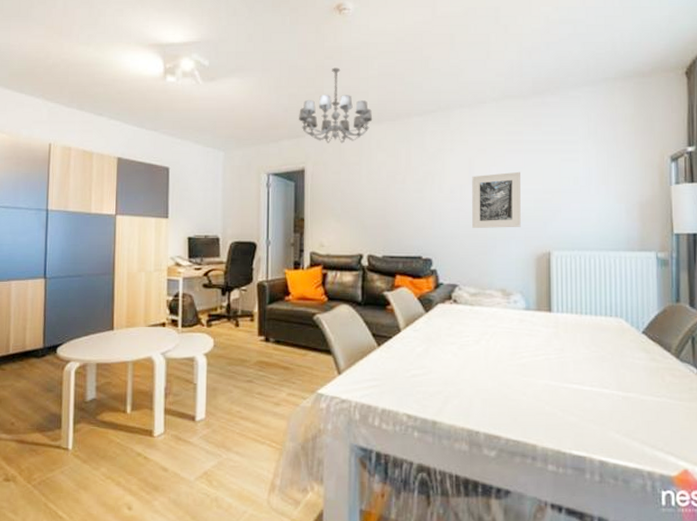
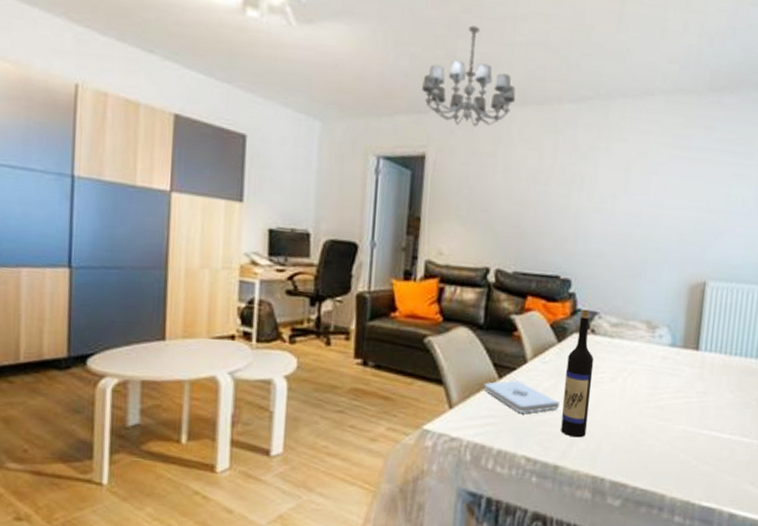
notepad: none [366,347,432,375] -> present [483,380,560,413]
wine bottle: none [434,283,459,395] -> present [561,309,594,438]
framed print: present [472,171,521,228] -> none [622,183,684,250]

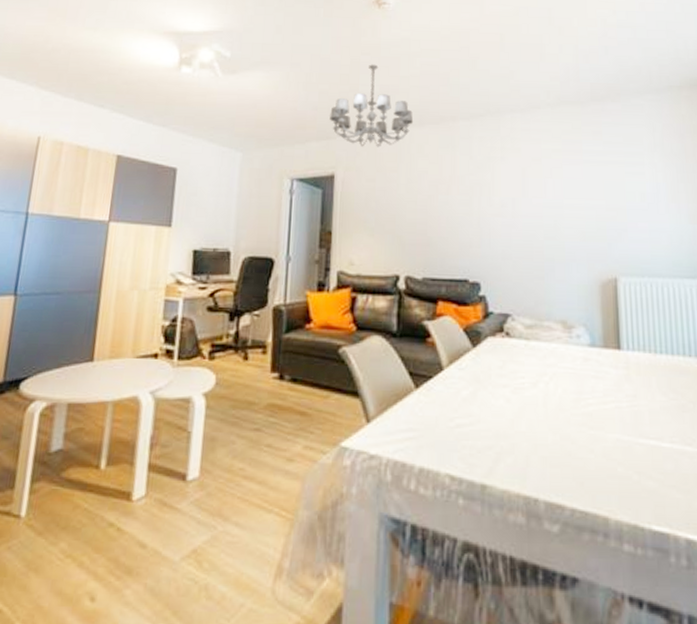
notepad: present [483,380,560,413] -> none [401,389,480,425]
wine bottle: present [561,309,594,438] -> none [483,312,513,452]

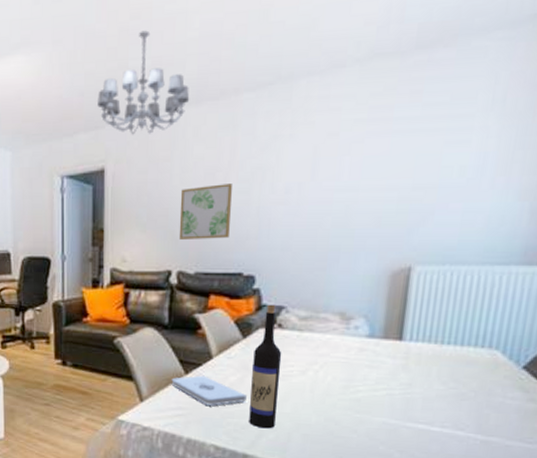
notepad: none [401,389,480,425] -> present [171,375,247,406]
wall art: none [406,195,454,246] -> present [178,184,232,239]
wine bottle: none [483,312,513,452] -> present [249,304,282,429]

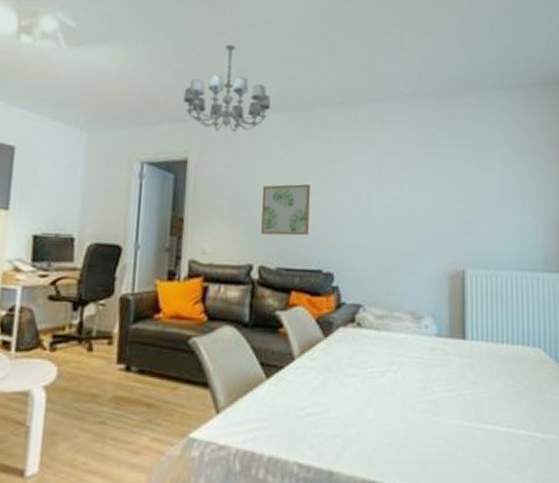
notepad: present [171,375,247,406] -> none [251,379,330,415]
wine bottle: present [249,304,282,429] -> none [333,302,362,439]

